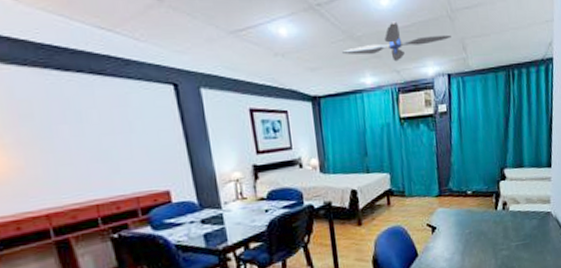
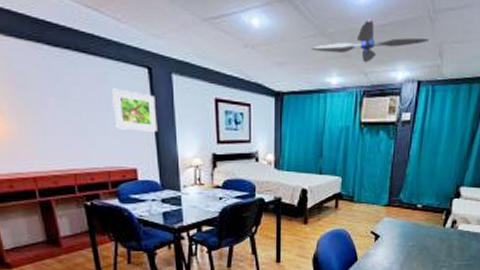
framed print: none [135,108,190,151] -> present [112,88,158,132]

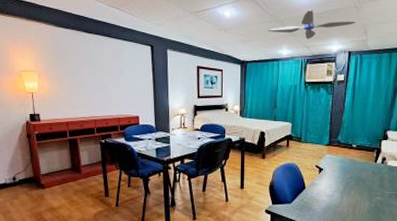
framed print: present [112,88,158,132] -> none [125,60,155,90]

